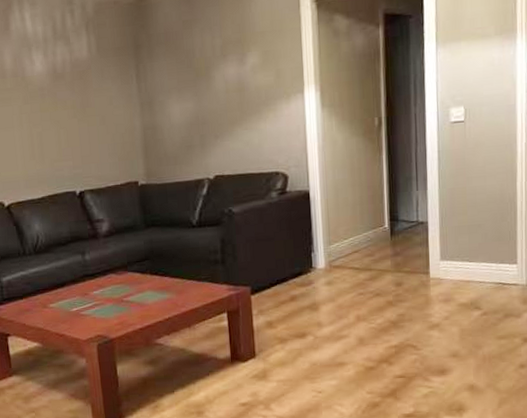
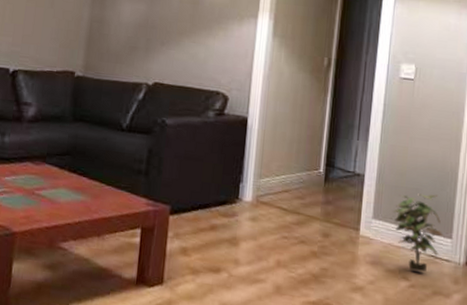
potted plant: none [459,226,509,300] -> present [393,193,444,273]

